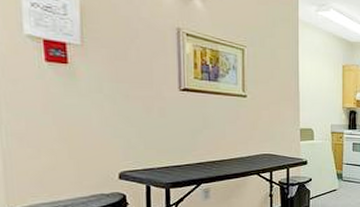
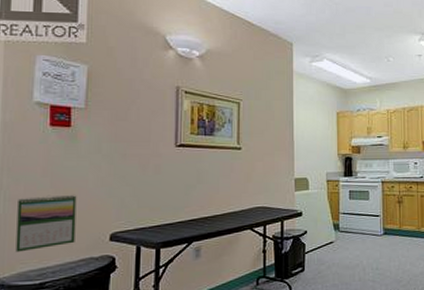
calendar: none [21,132,84,186] -> present [15,194,77,253]

